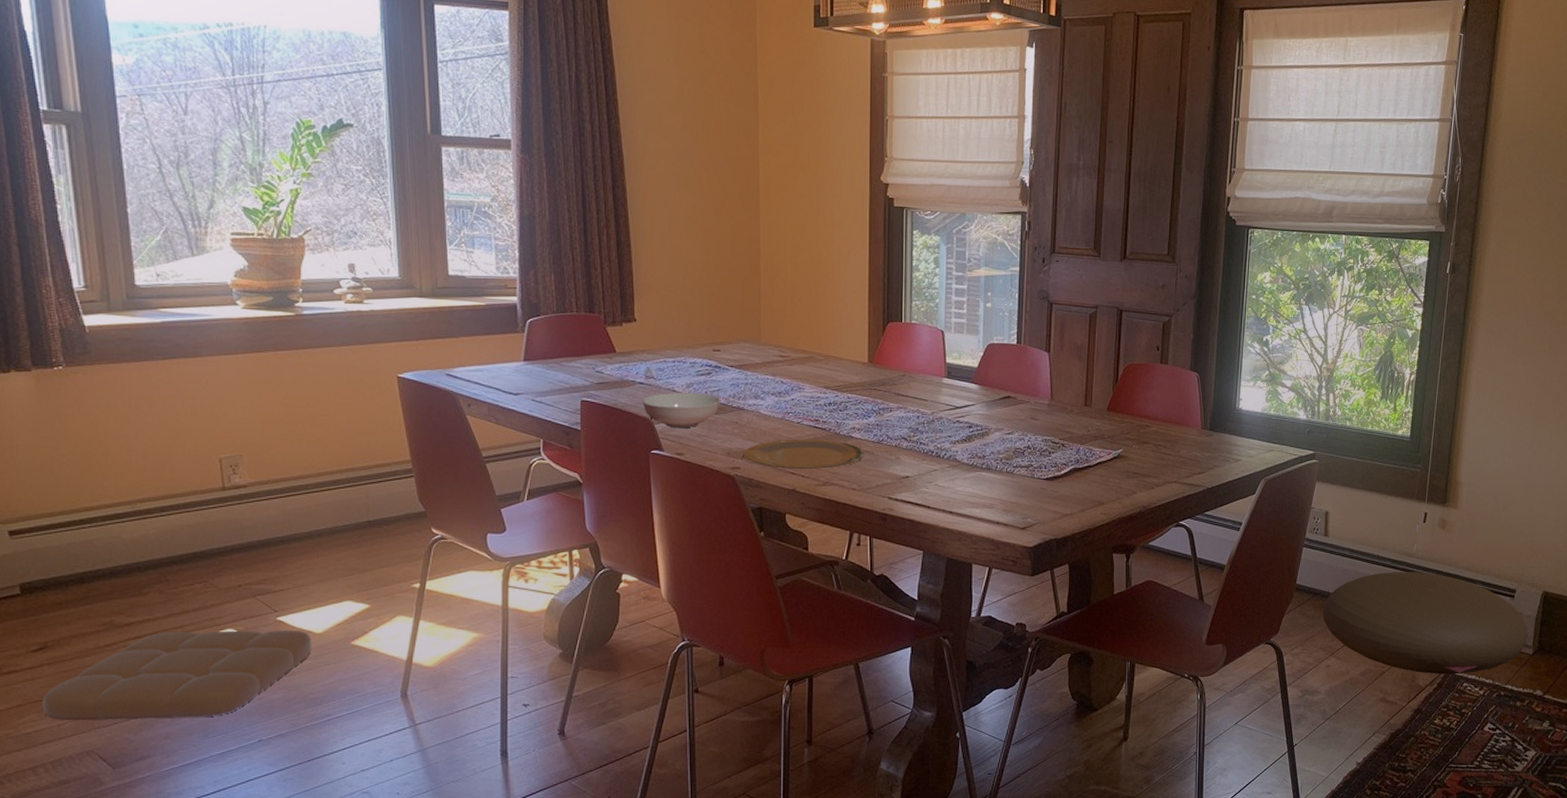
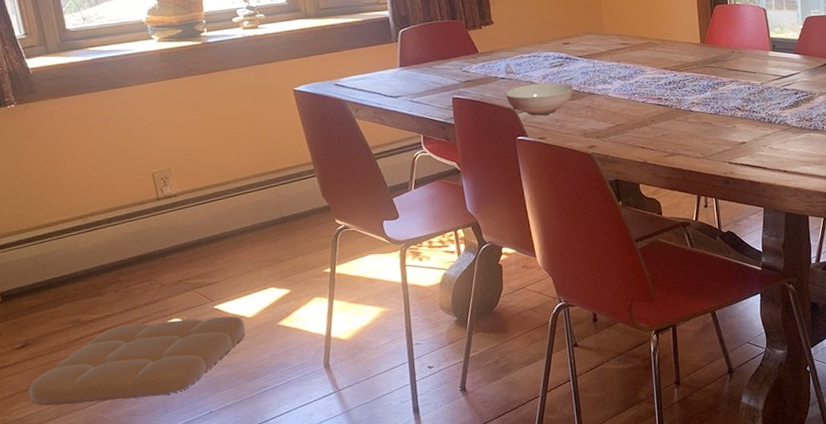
plate: present [743,439,864,470] -> none [597,115,704,144]

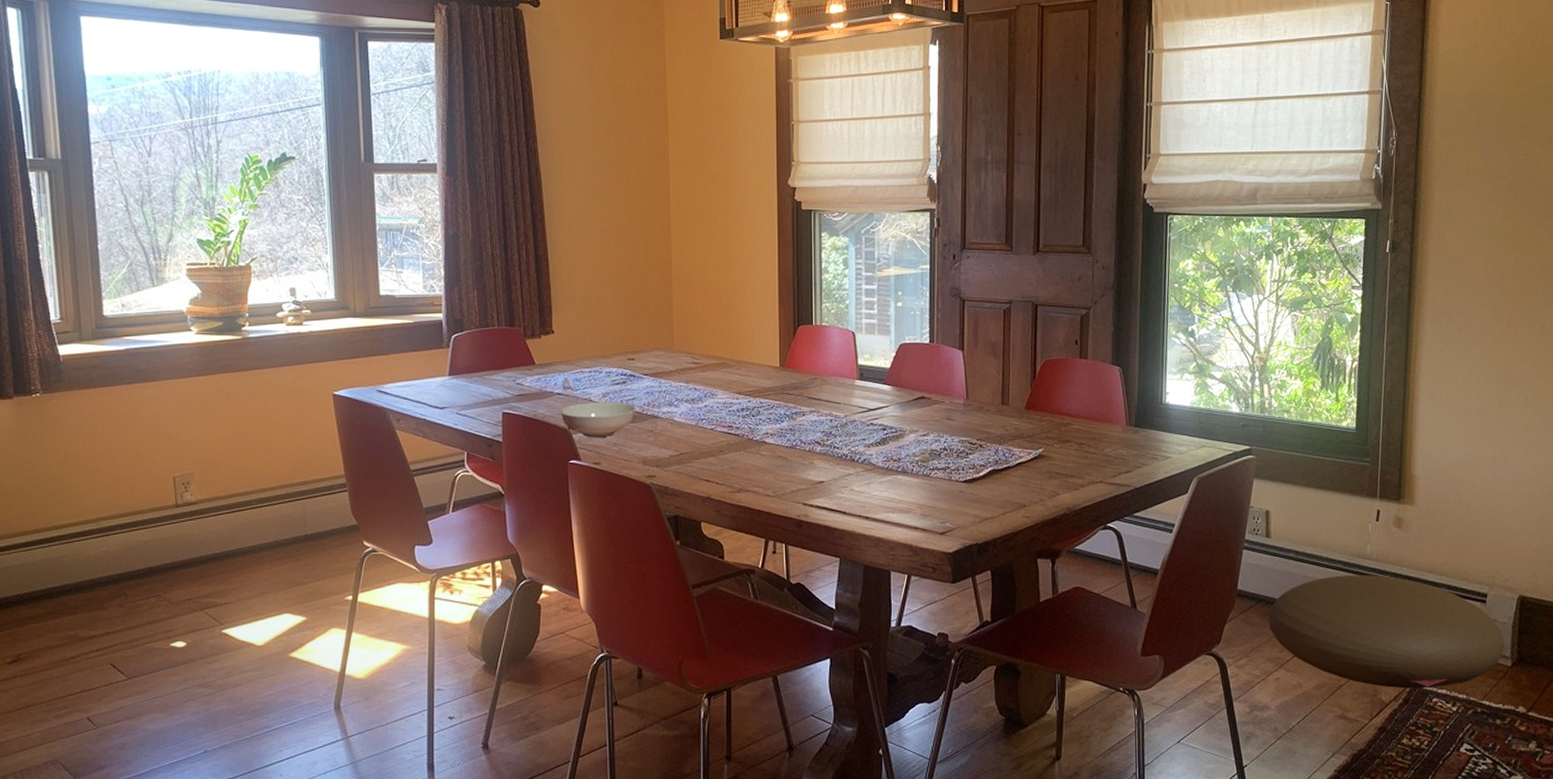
seat cushion: present [29,316,246,406] -> none [14,642,254,731]

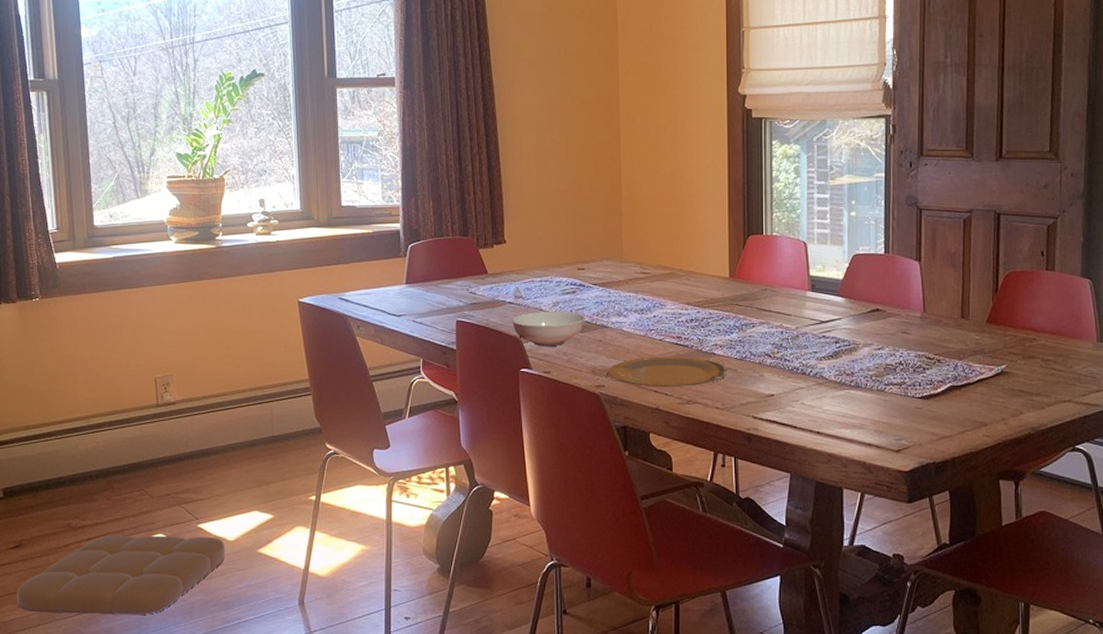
seat cushion: none [14,642,254,731] -> present [16,534,226,615]
plate: none [658,445,778,477] -> present [607,356,727,388]

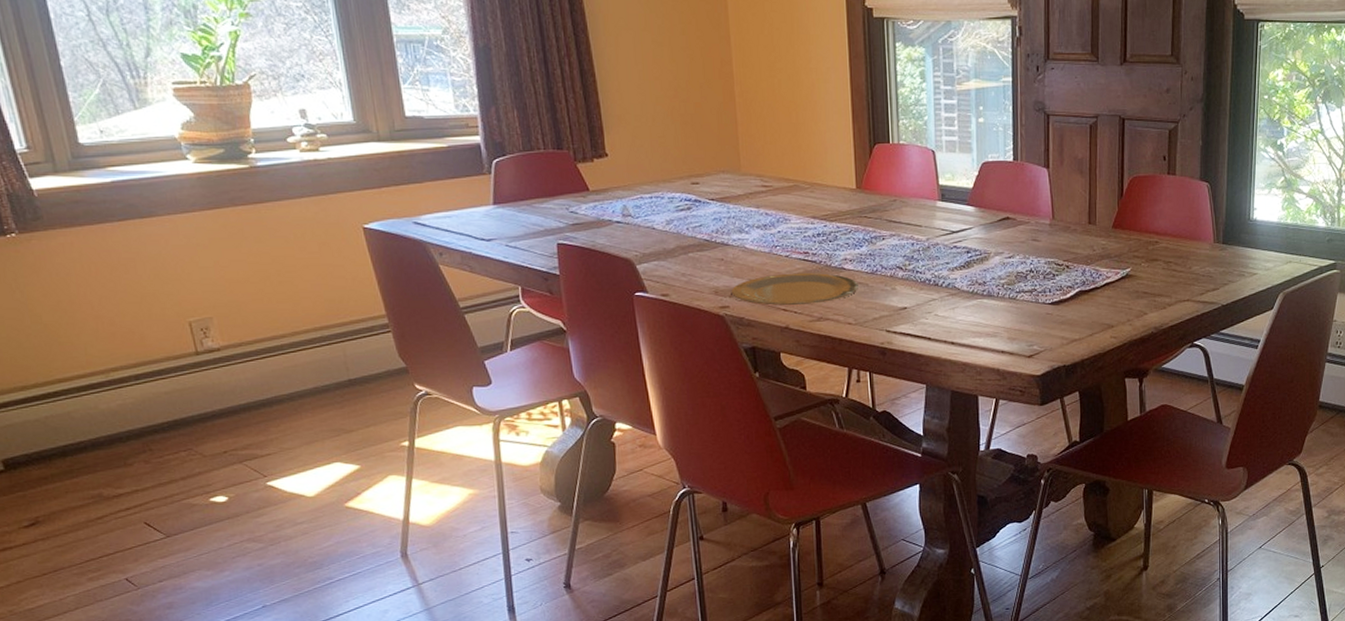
seat cushion: present [16,534,226,615] -> none [41,494,306,595]
bowl: present [511,312,586,347] -> none [620,230,704,268]

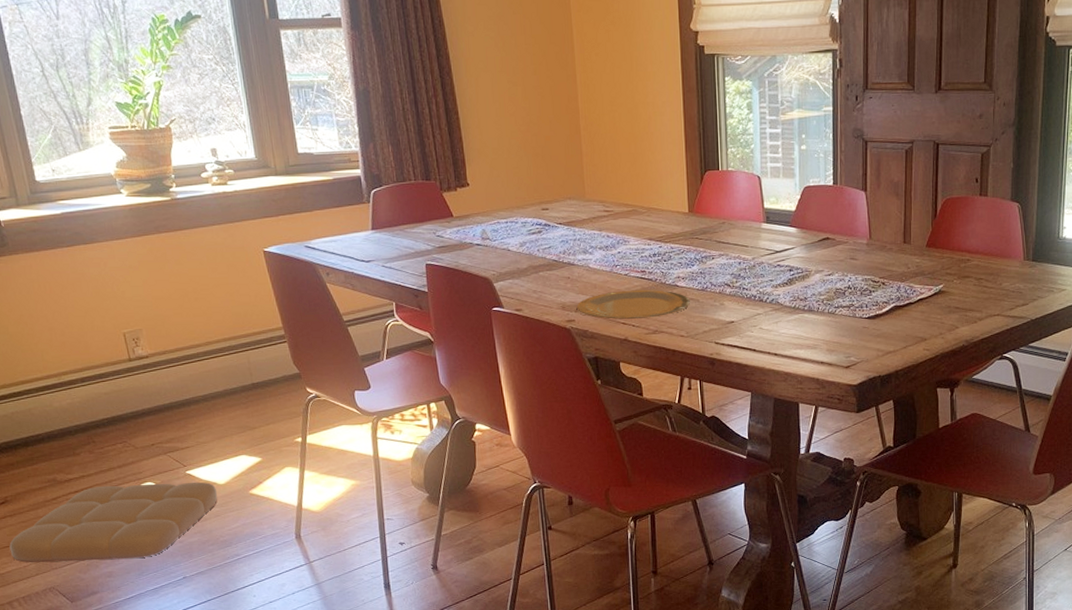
seat cushion: none [41,494,306,595] -> present [9,482,218,563]

